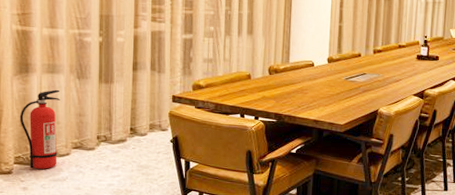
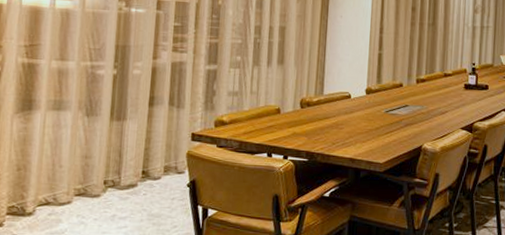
fire extinguisher: present [19,89,60,169] -> none [17,128,66,220]

